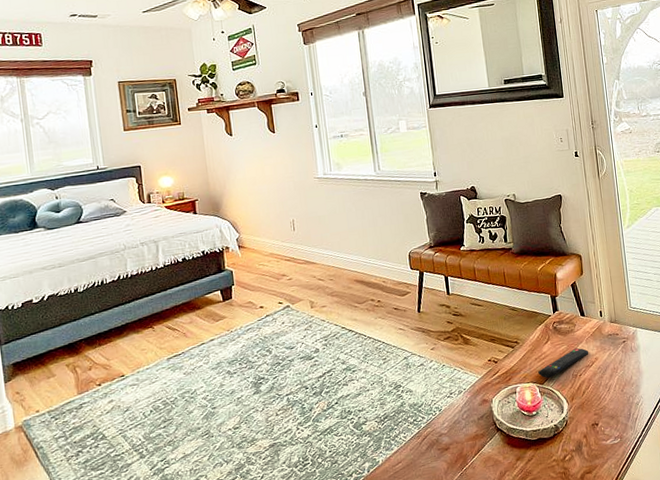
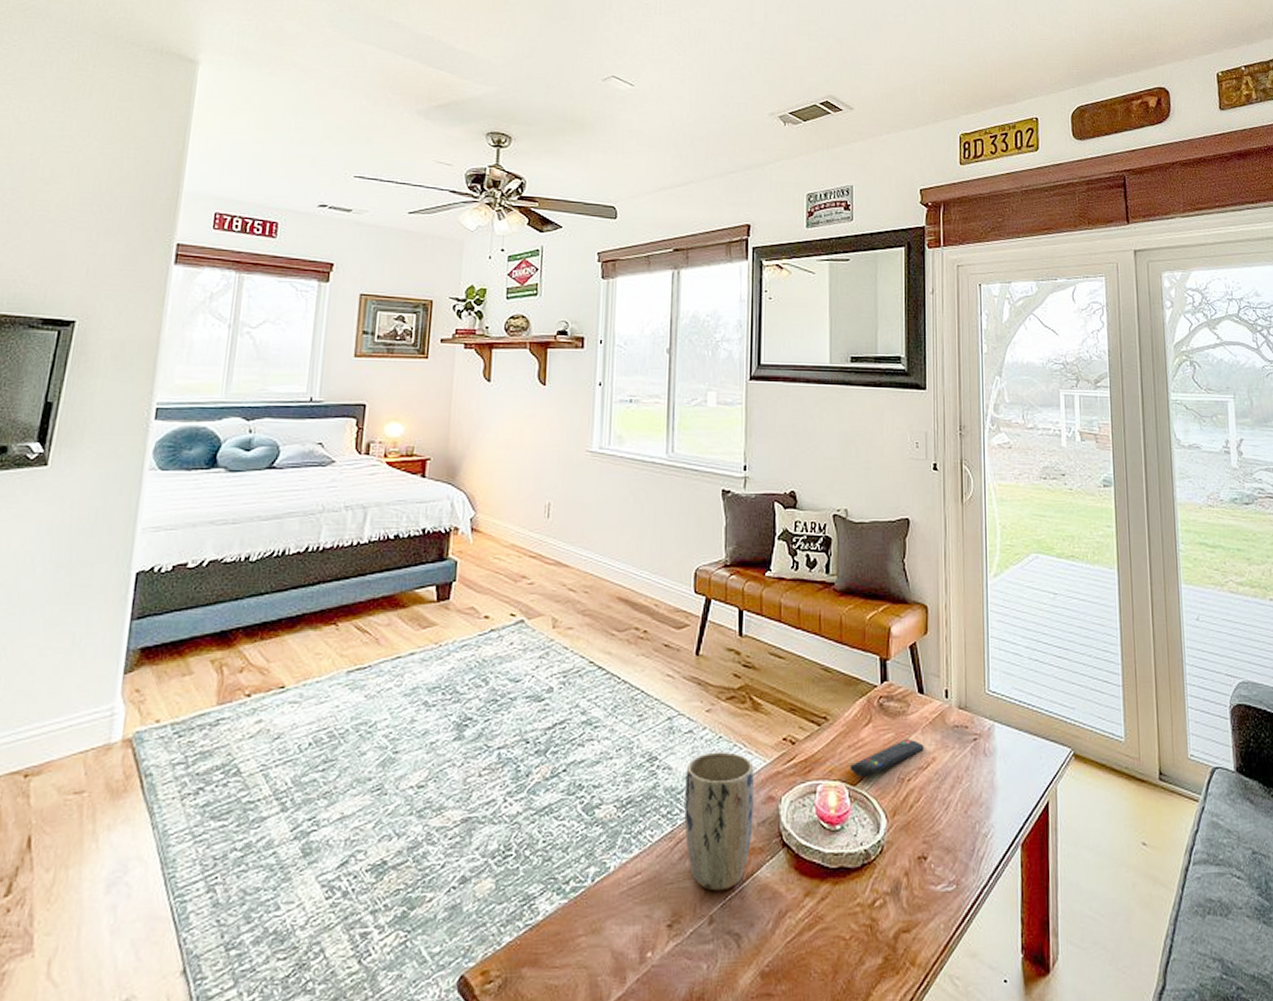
plant pot: none [422,374,475,466] -> present [684,752,754,891]

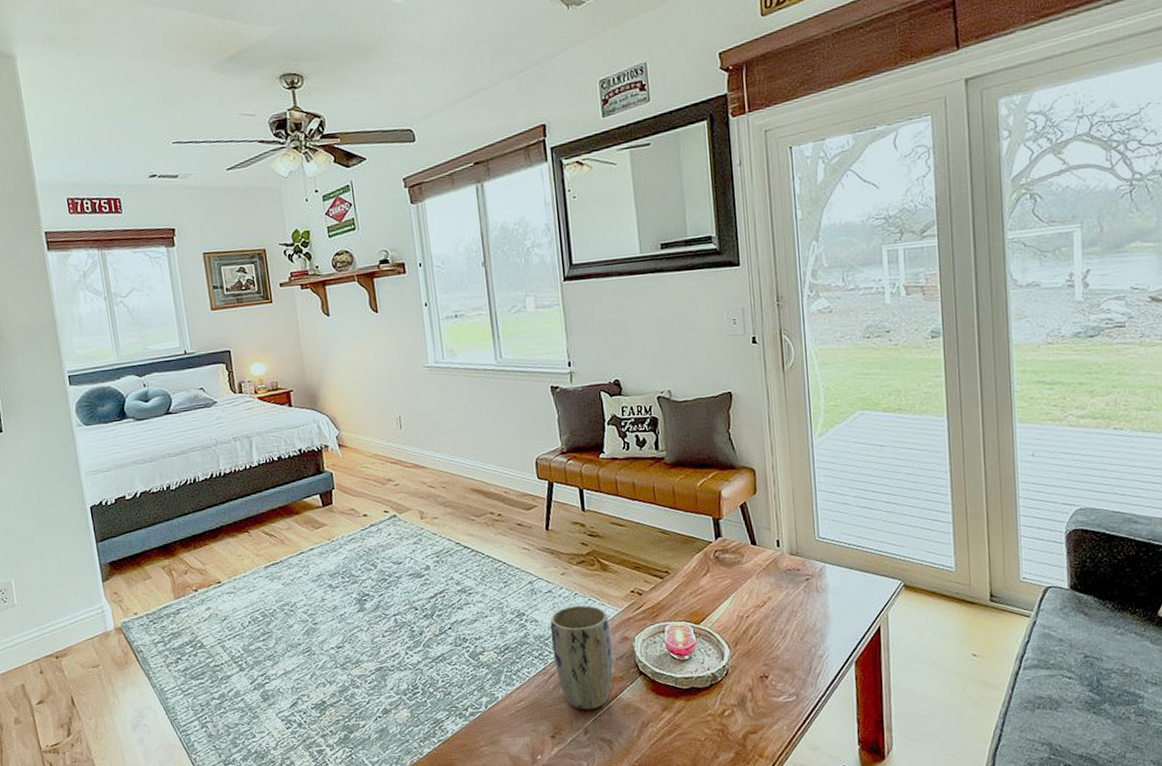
remote control: present [850,738,924,777] -> none [693,583,760,617]

